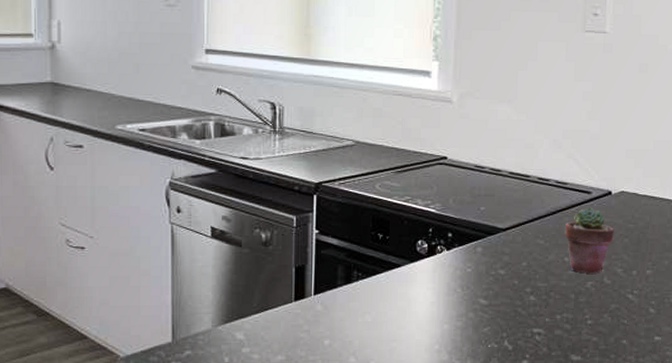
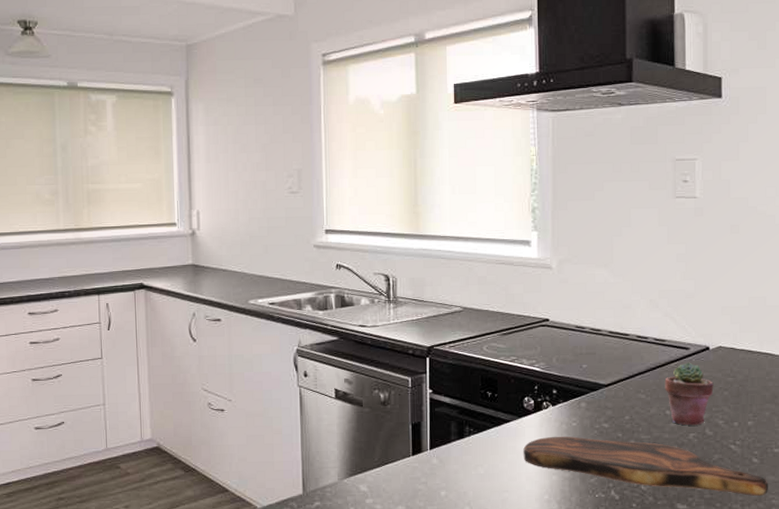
cutting board: none [414,283,664,348] -> present [523,436,768,497]

